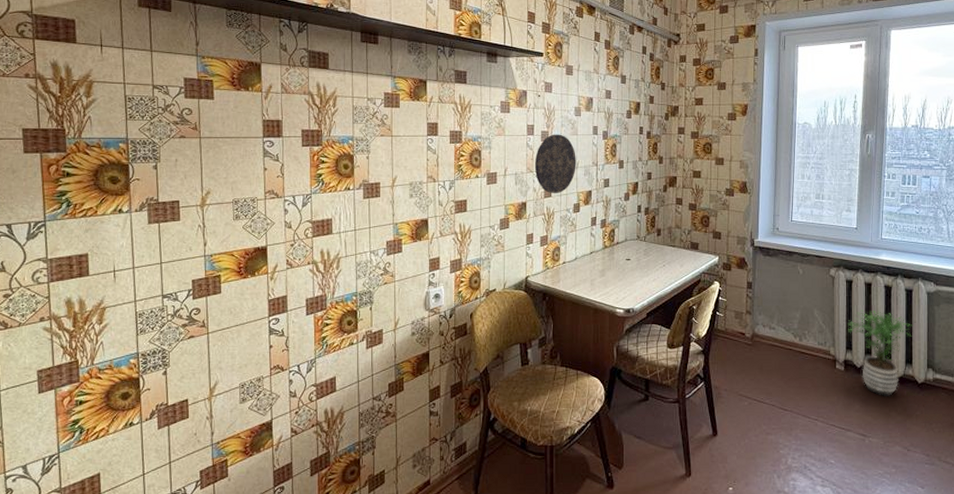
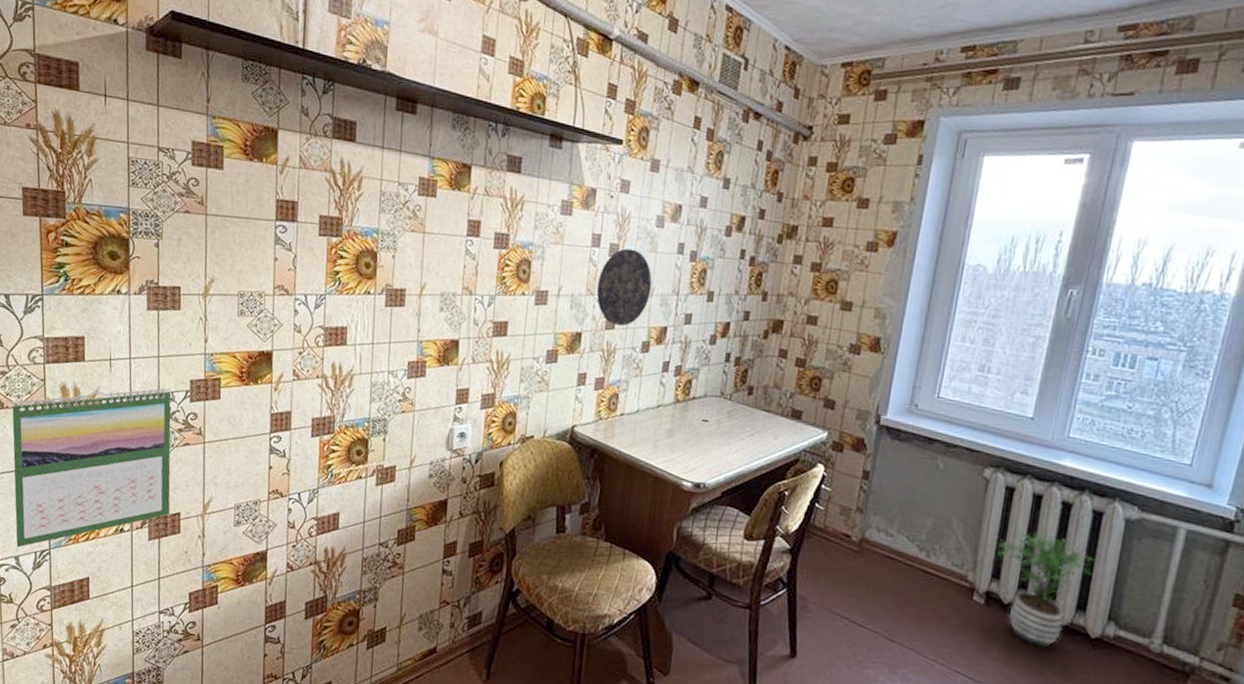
calendar: none [16,290,178,457] -> present [12,388,171,548]

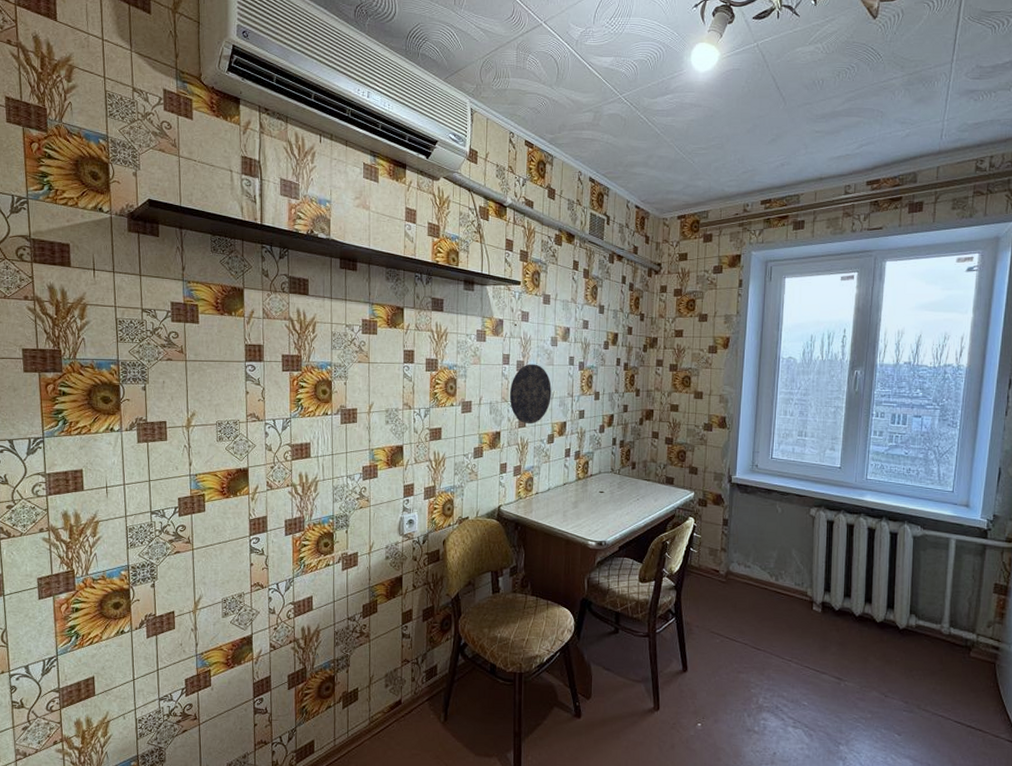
calendar: present [12,388,171,548] -> none [18,507,165,658]
potted plant: present [997,529,1095,649] -> none [827,551,895,642]

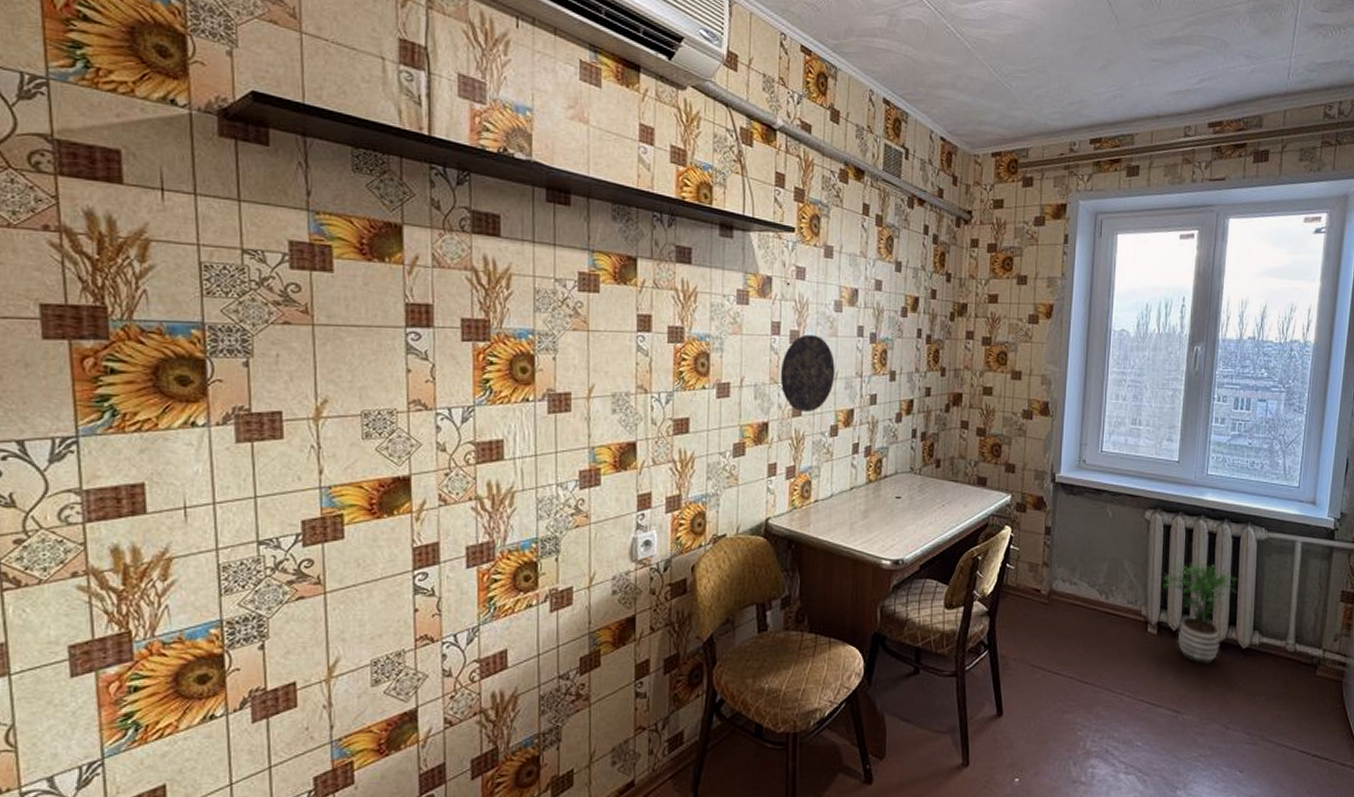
potted plant: none [827,551,895,642] -> present [1163,561,1238,666]

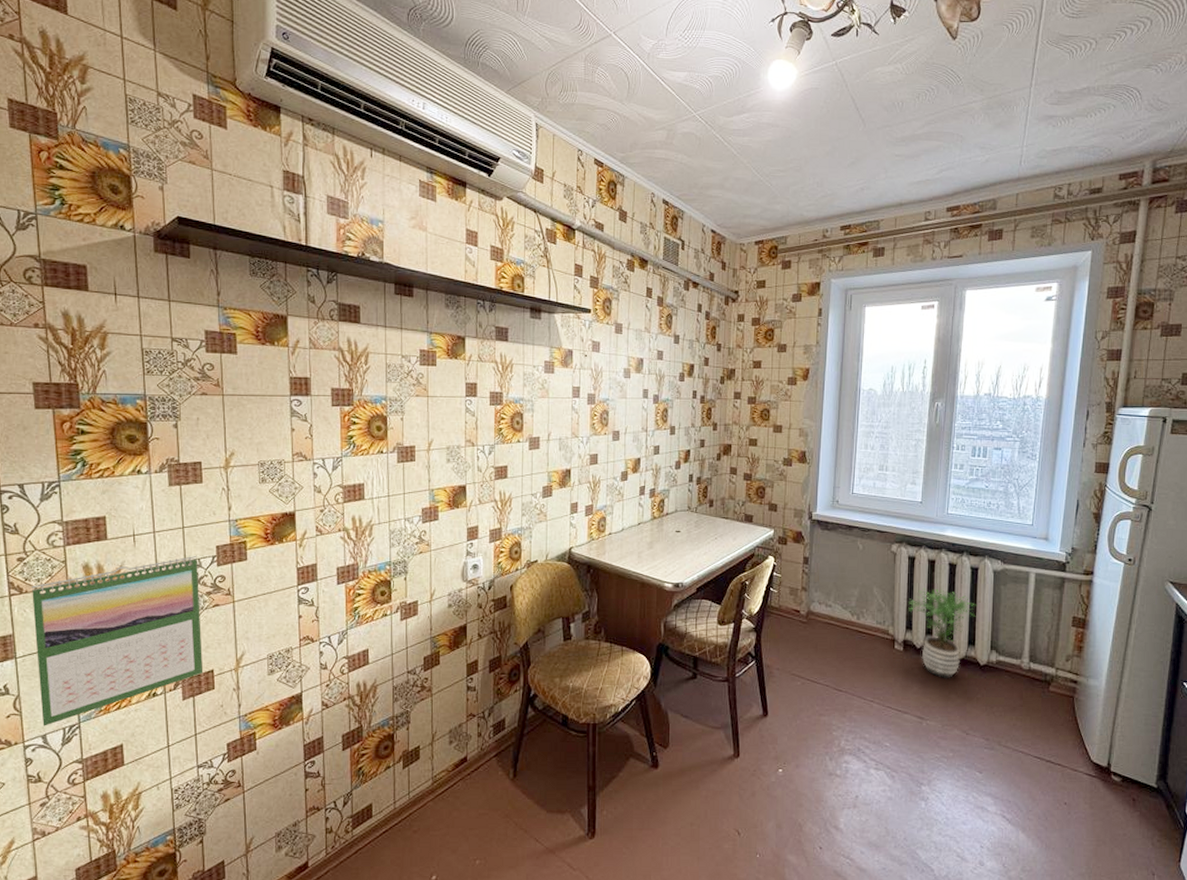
calendar: none [35,534,282,765] -> present [32,556,204,726]
decorative plate: present [780,334,835,413] -> none [580,397,625,461]

